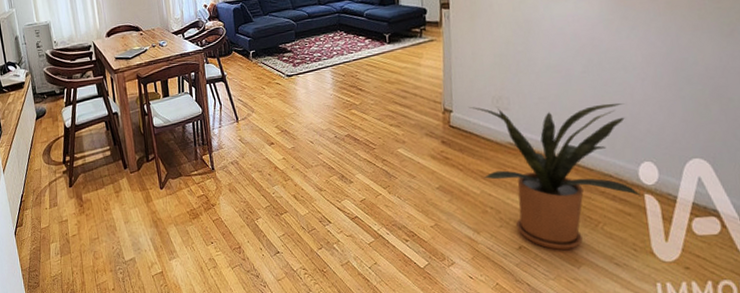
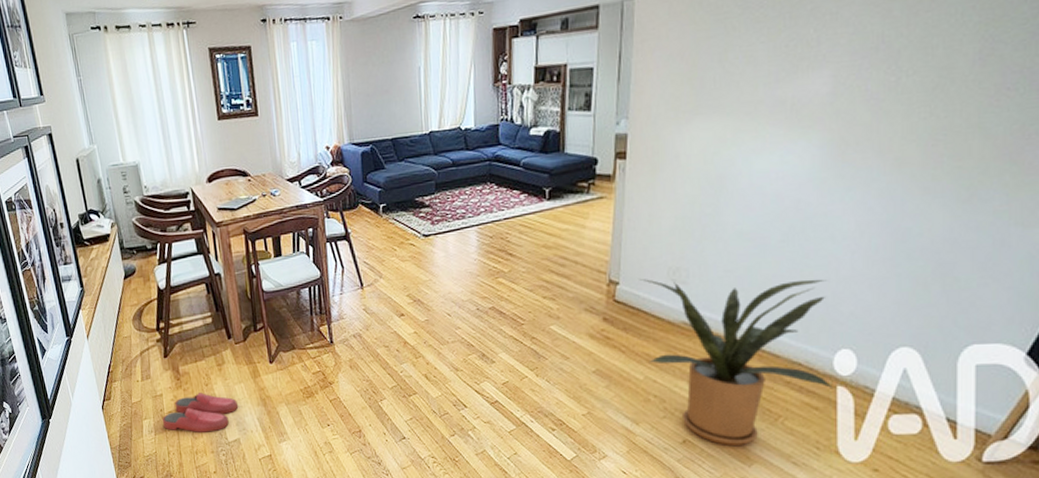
slippers: none [67,217,134,253] -> present [162,393,239,432]

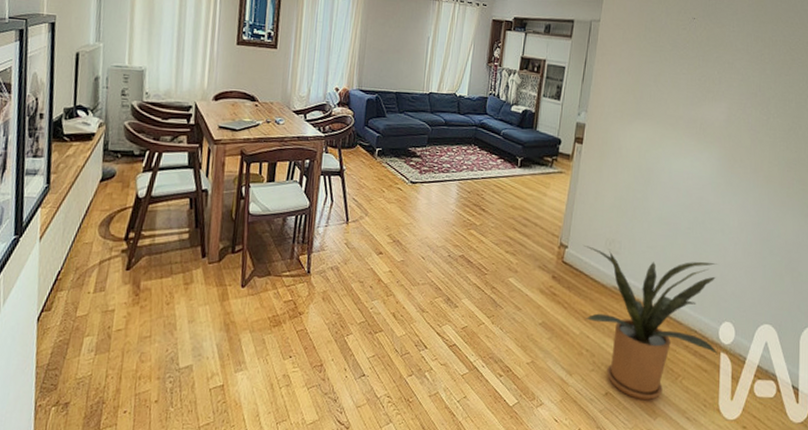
slippers: present [162,393,239,432] -> none [107,312,199,356]

